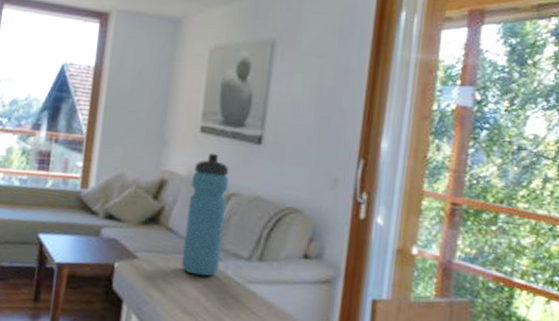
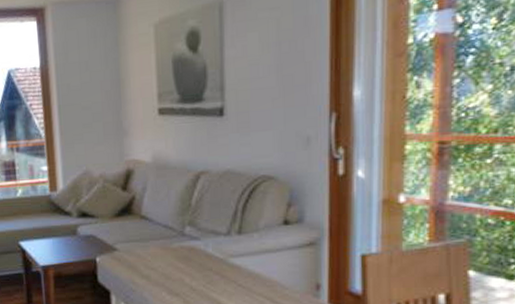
water bottle: present [181,153,229,276] -> none [157,133,199,258]

